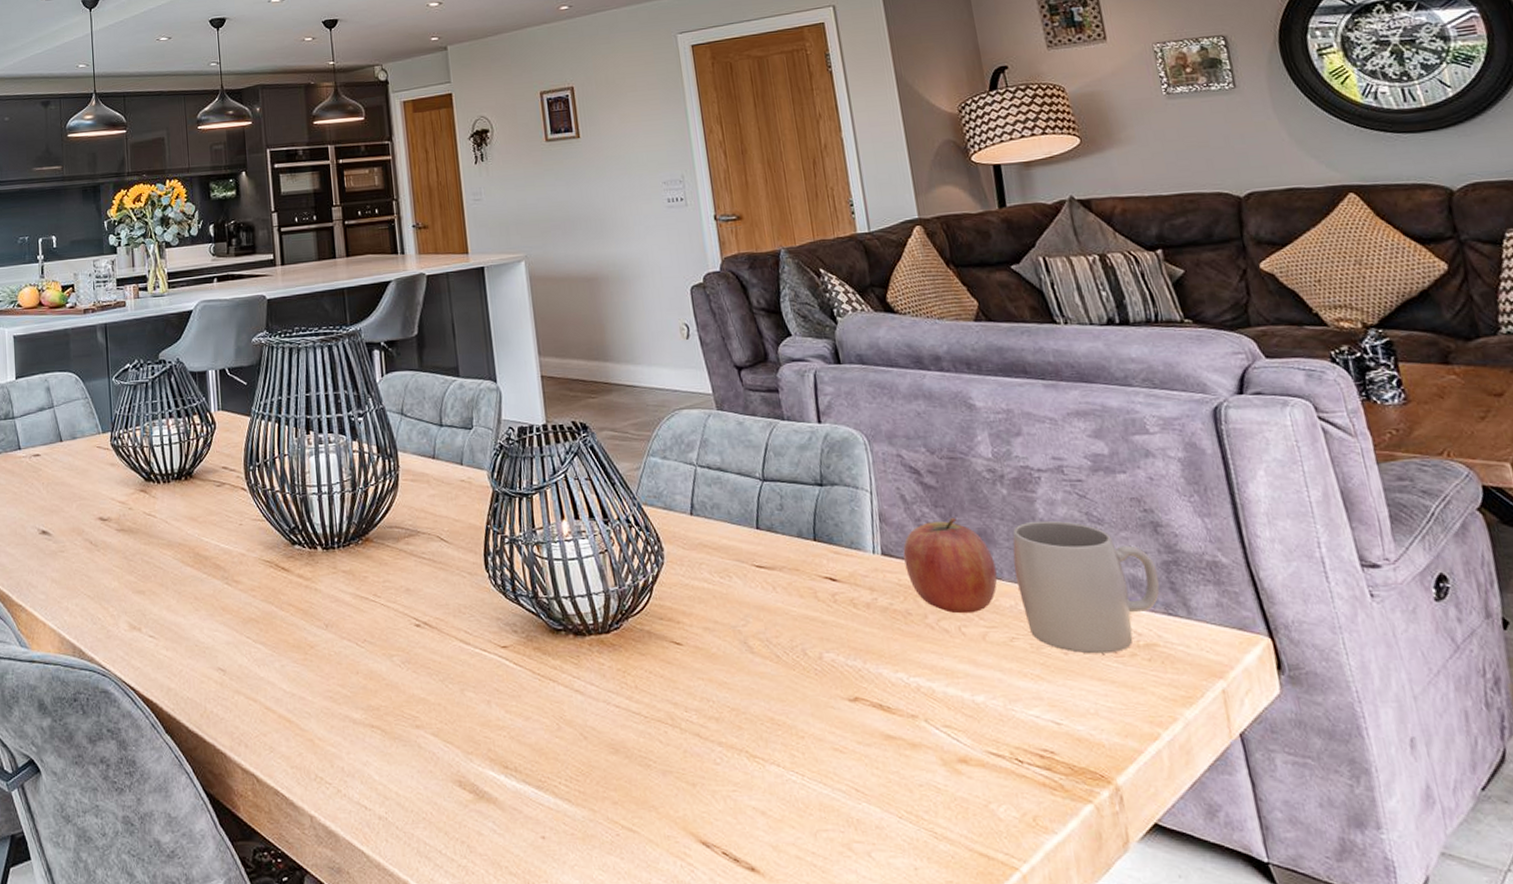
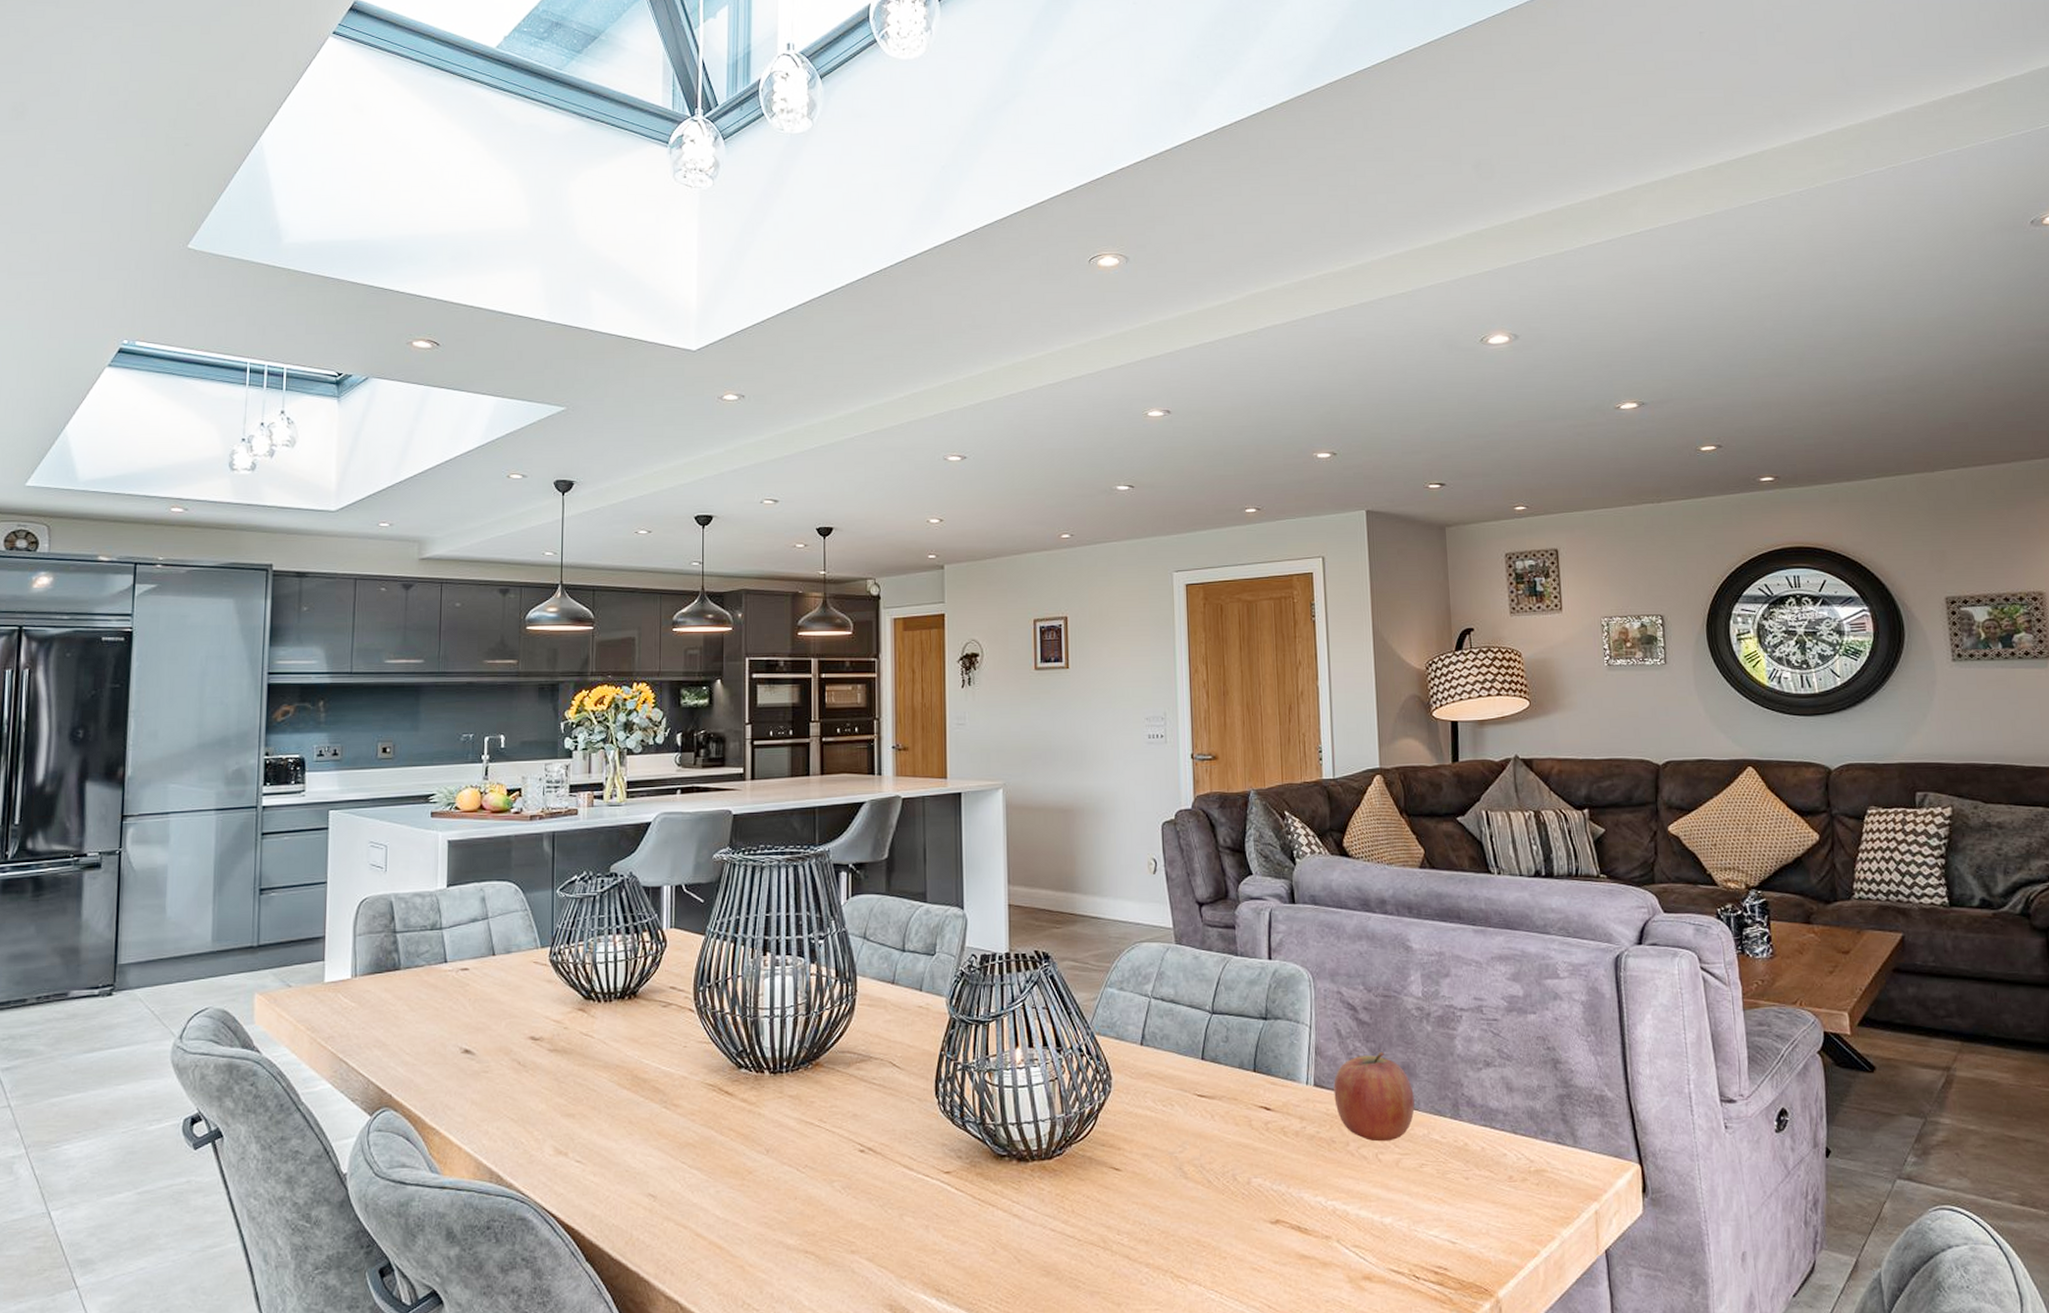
mug: present [1012,520,1160,654] -> none [1430,1056,1554,1179]

